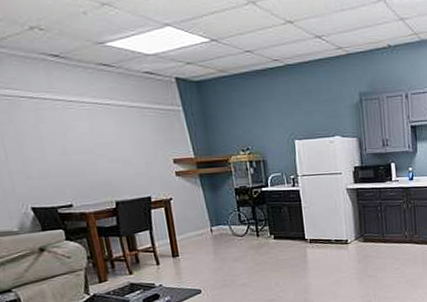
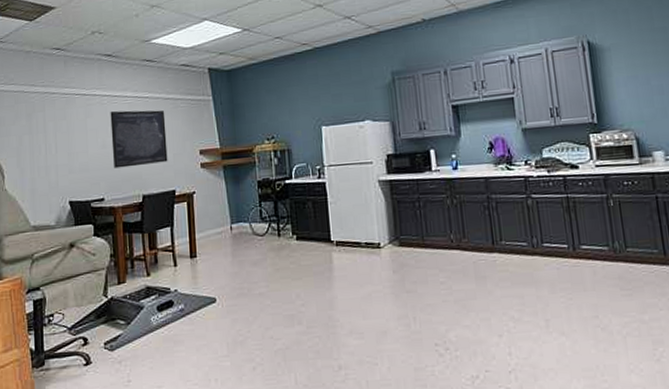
wall art: none [66,116,140,176] -> present [110,110,168,169]

